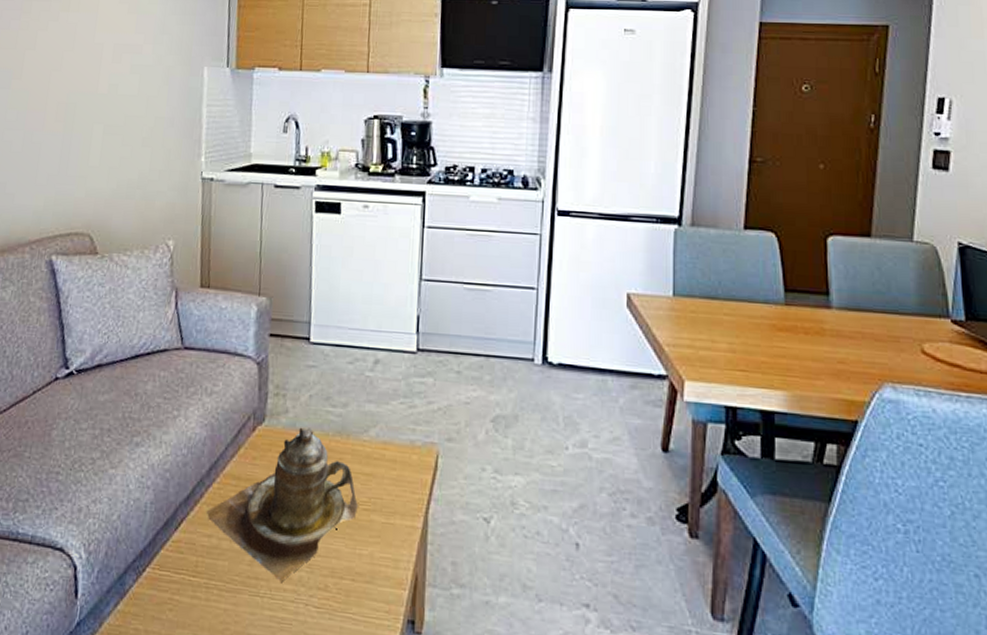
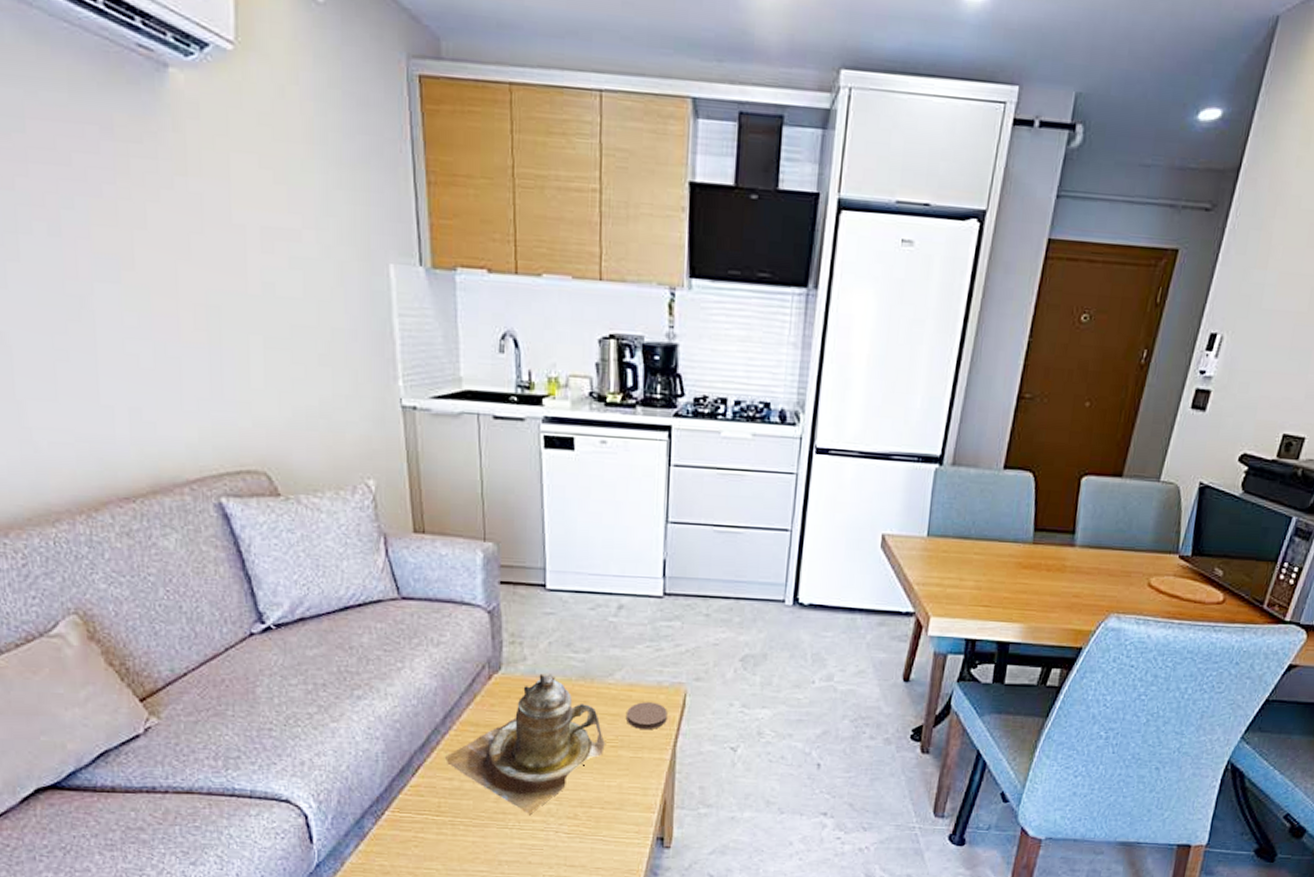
coaster: none [380,462,420,494] -> present [627,702,667,730]

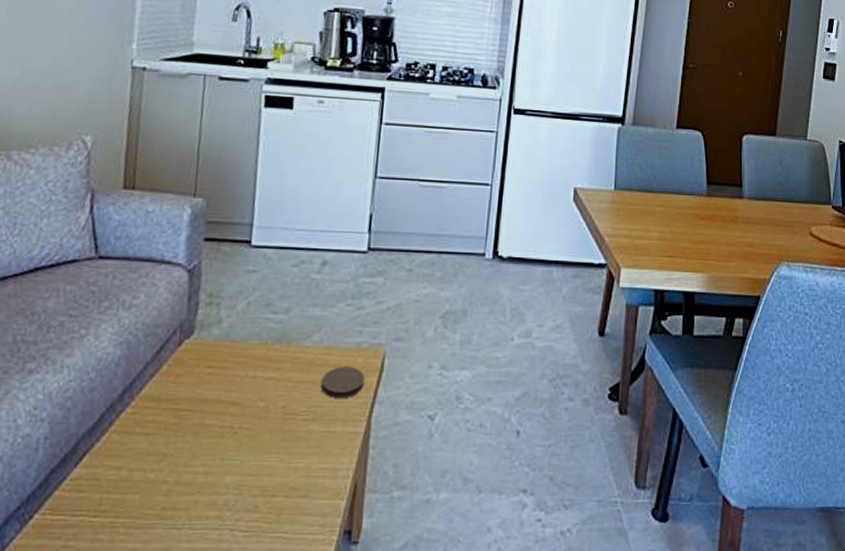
teapot: present [444,672,606,814] -> none [115,336,297,509]

